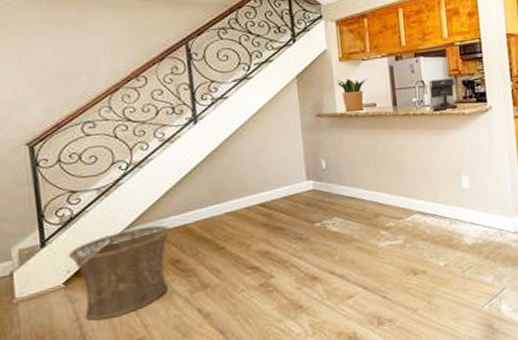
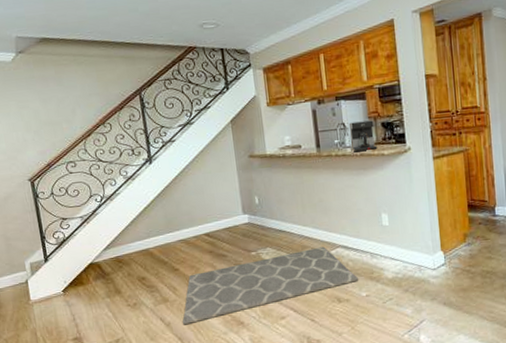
basket: present [68,225,170,321] -> none [64,248,137,322]
rug: none [225,213,437,315] -> present [182,246,359,325]
potted plant: present [335,78,367,113] -> none [264,122,292,154]

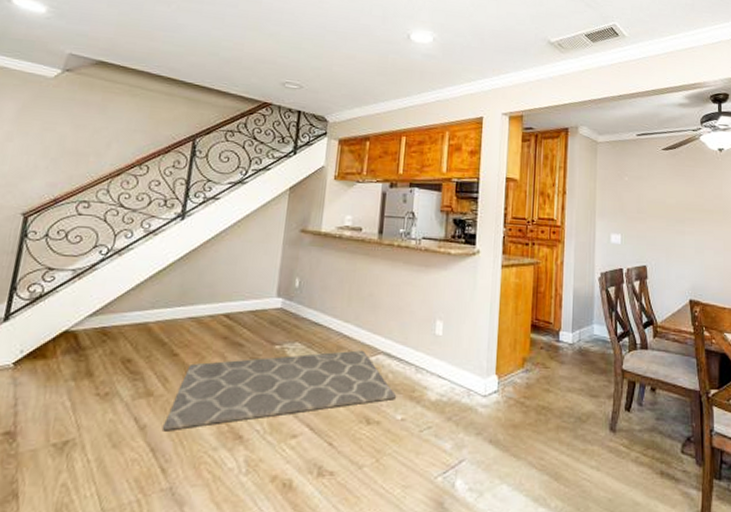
coffee maker: present [348,120,378,153] -> none [416,213,446,248]

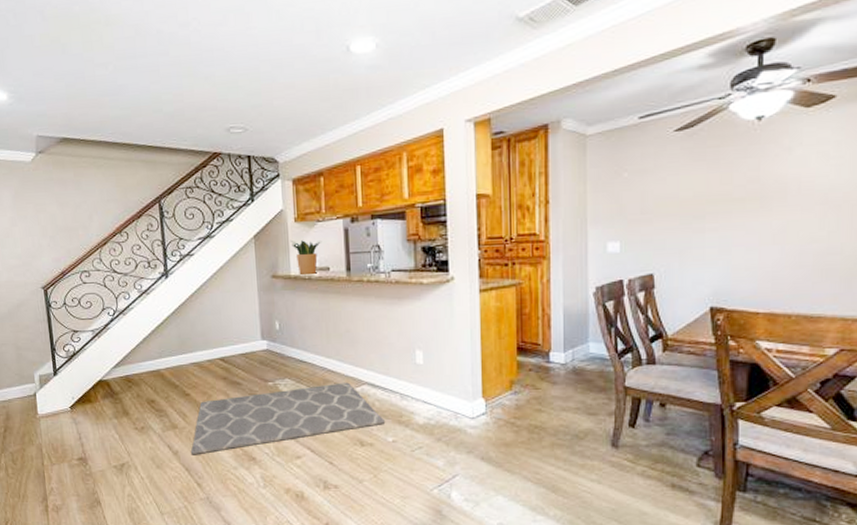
potted plant: none [326,197,358,234] -> present [290,240,321,276]

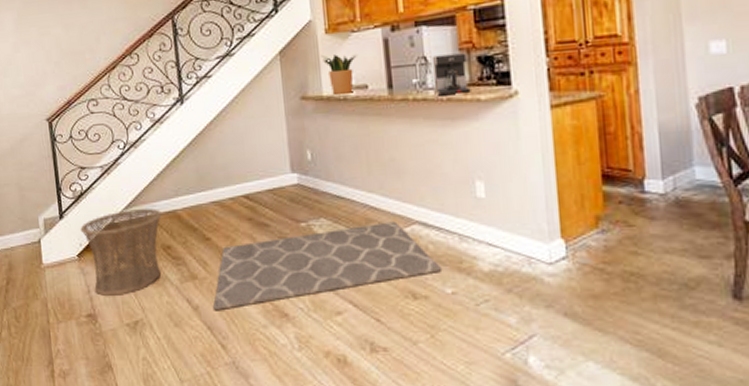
basket: none [73,368,147,442] -> present [80,209,162,296]
coffee maker: none [384,243,416,279] -> present [431,53,471,96]

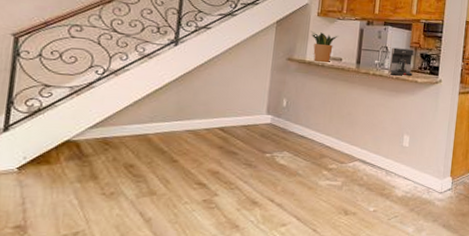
basket: present [80,209,162,296] -> none [28,129,131,208]
rug: present [212,221,443,311] -> none [165,158,370,223]

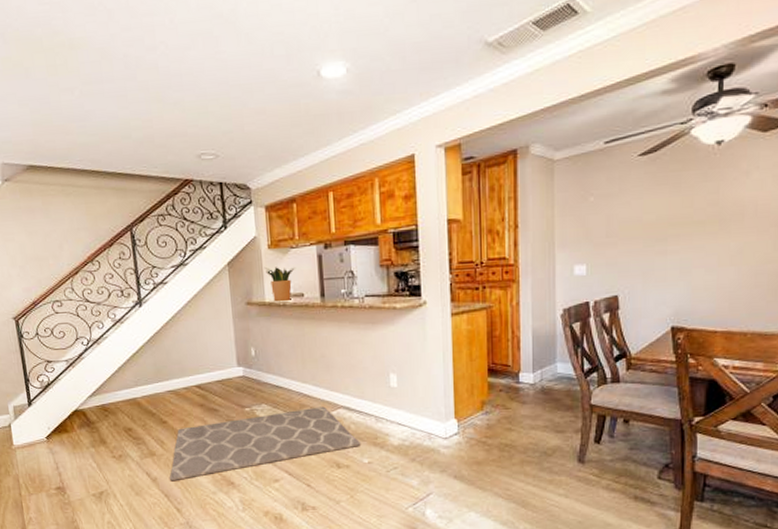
rug: none [165,158,370,223] -> present [169,406,361,482]
coffee maker: present [388,47,414,77] -> none [357,269,389,304]

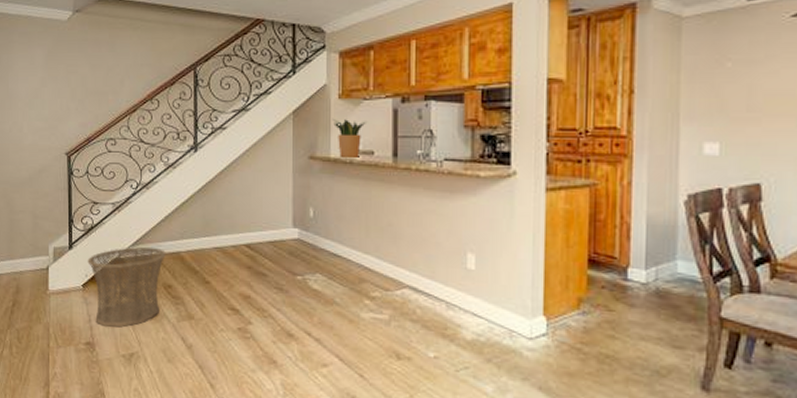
basket: none [48,397,123,471] -> present [87,247,166,328]
rug: present [169,406,361,482] -> none [205,283,427,352]

